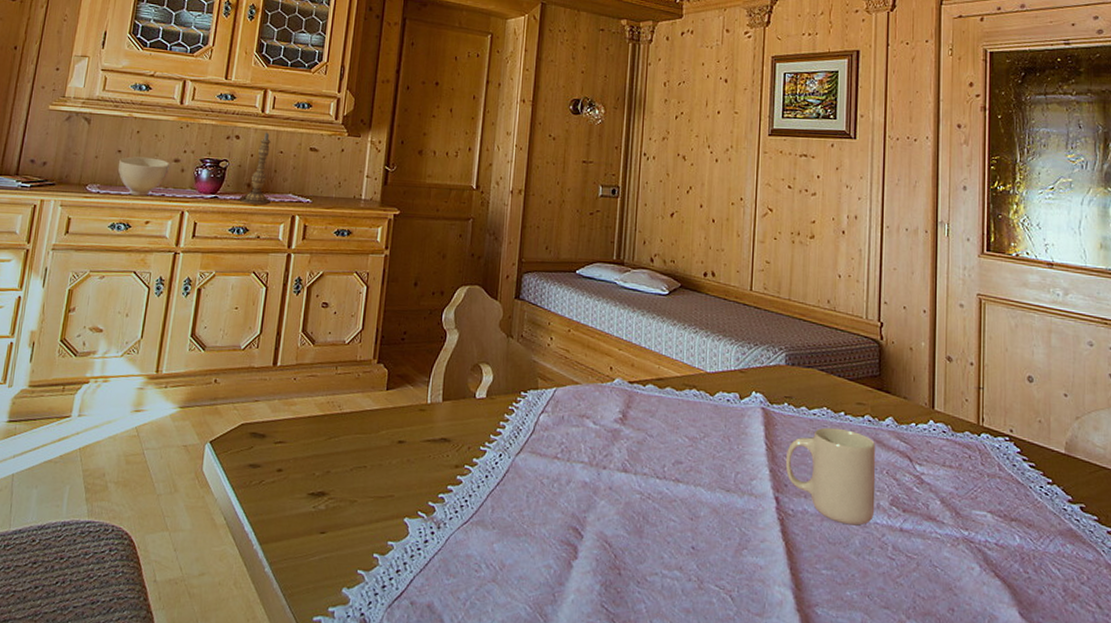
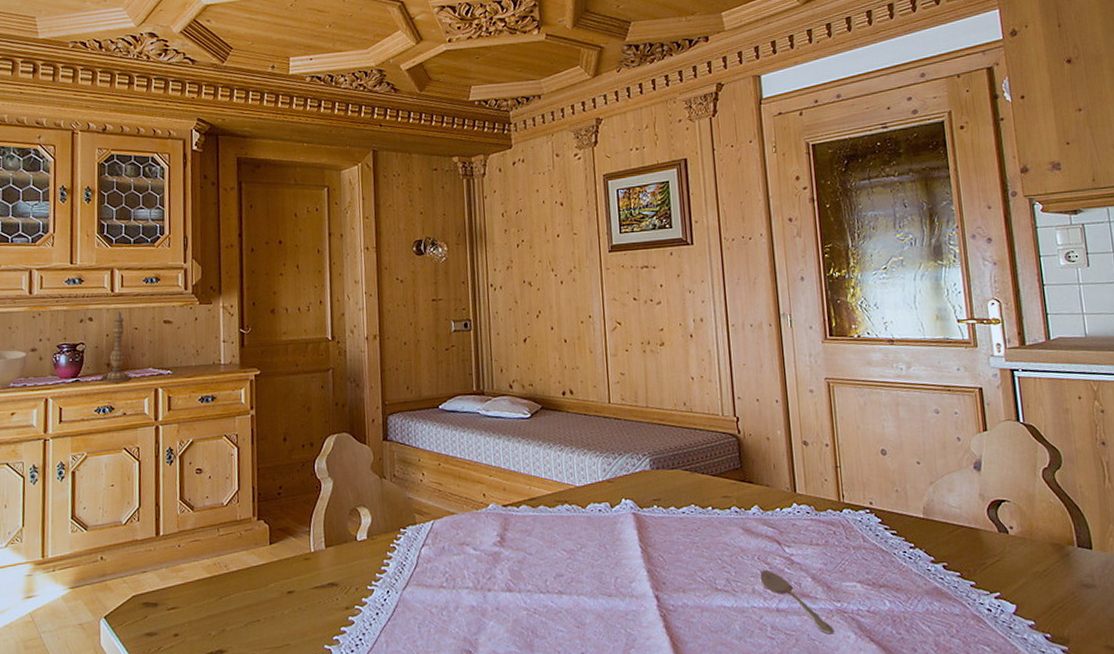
cup: present [785,427,876,526] -> none [660,522,751,612]
spoon: none [886,485,958,564] -> present [760,570,834,635]

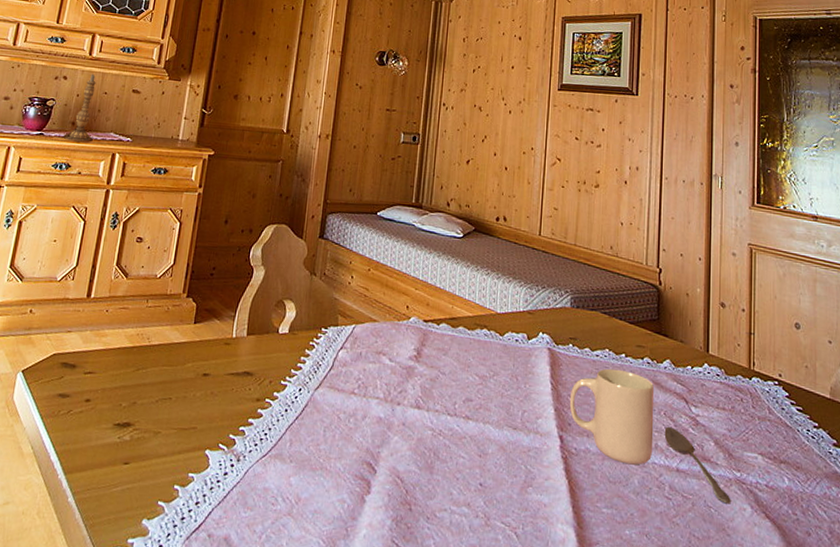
cup: none [660,522,751,612] -> present [569,368,655,465]

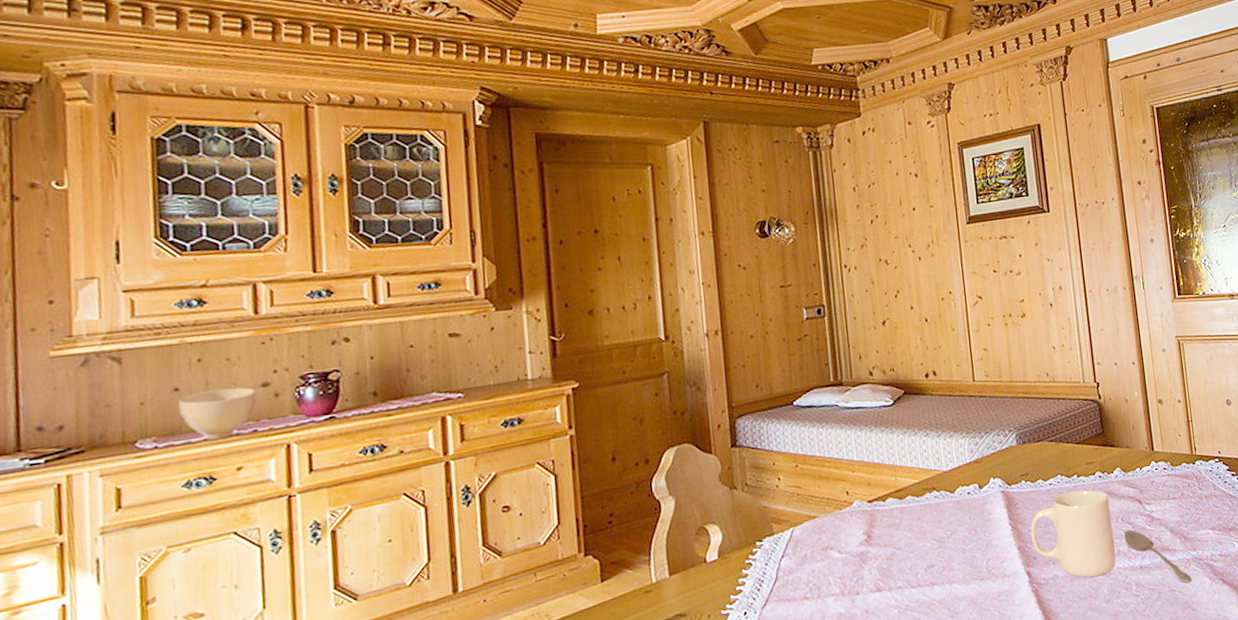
candlestick: present [63,74,97,143] -> none [365,326,409,417]

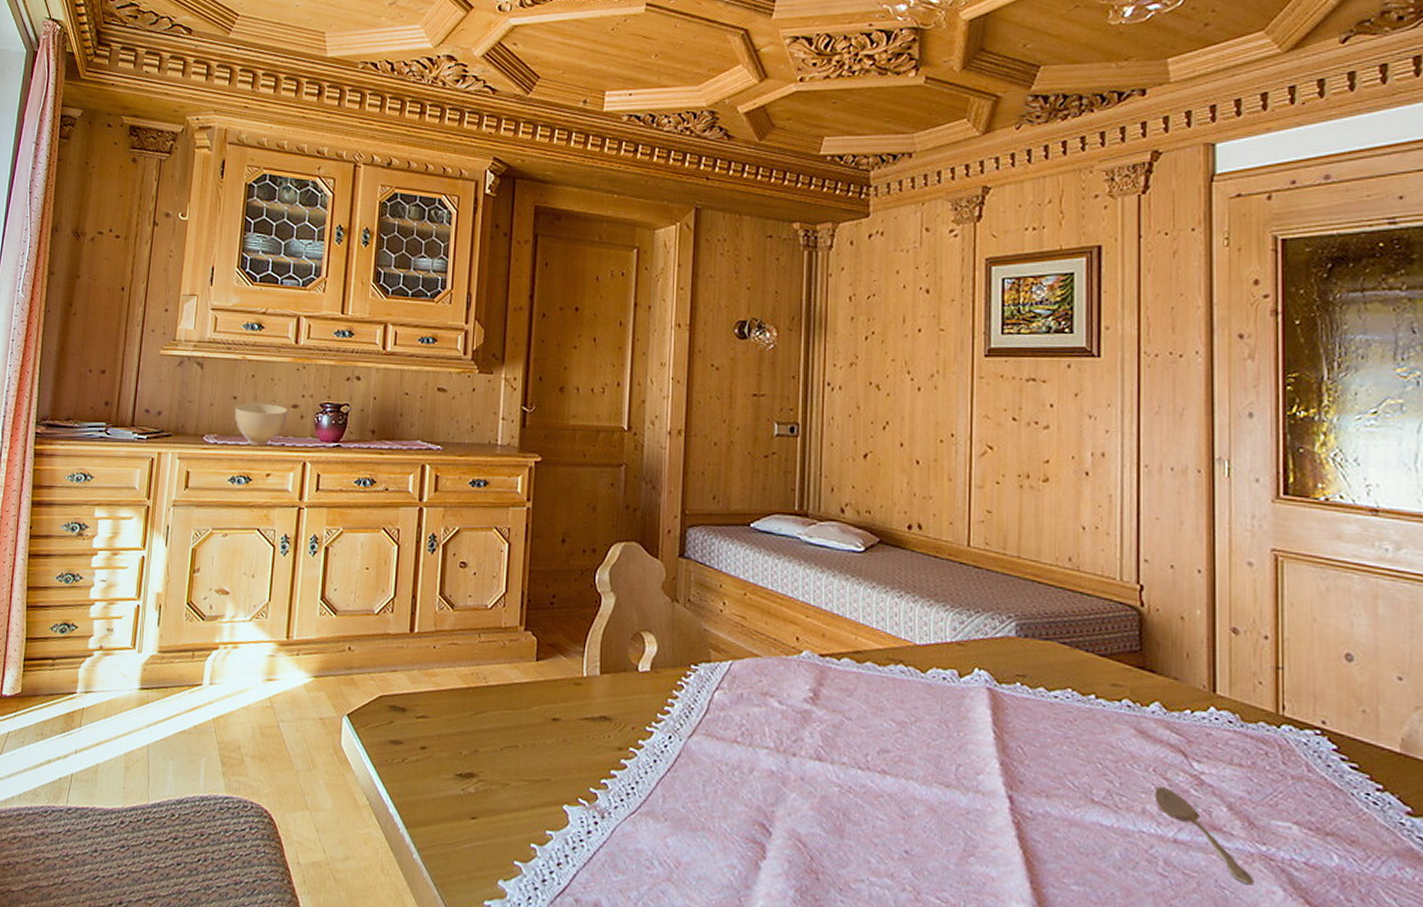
cup: present [1030,490,1117,578] -> none [1020,713,1139,834]

